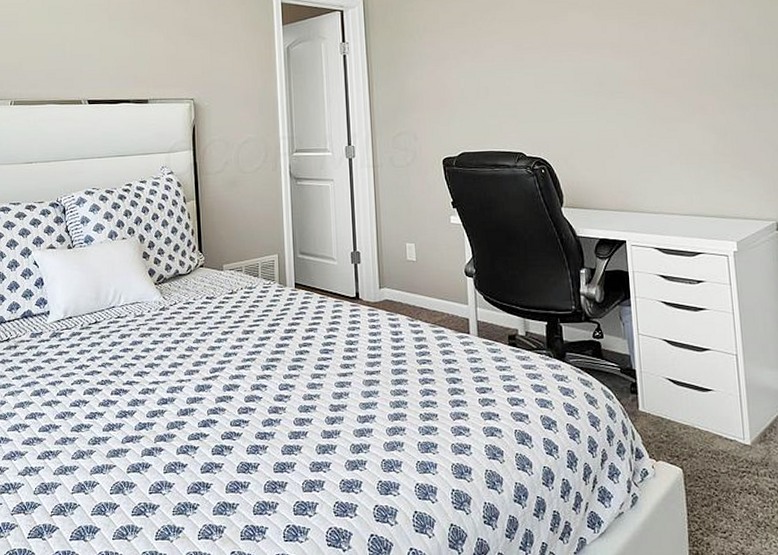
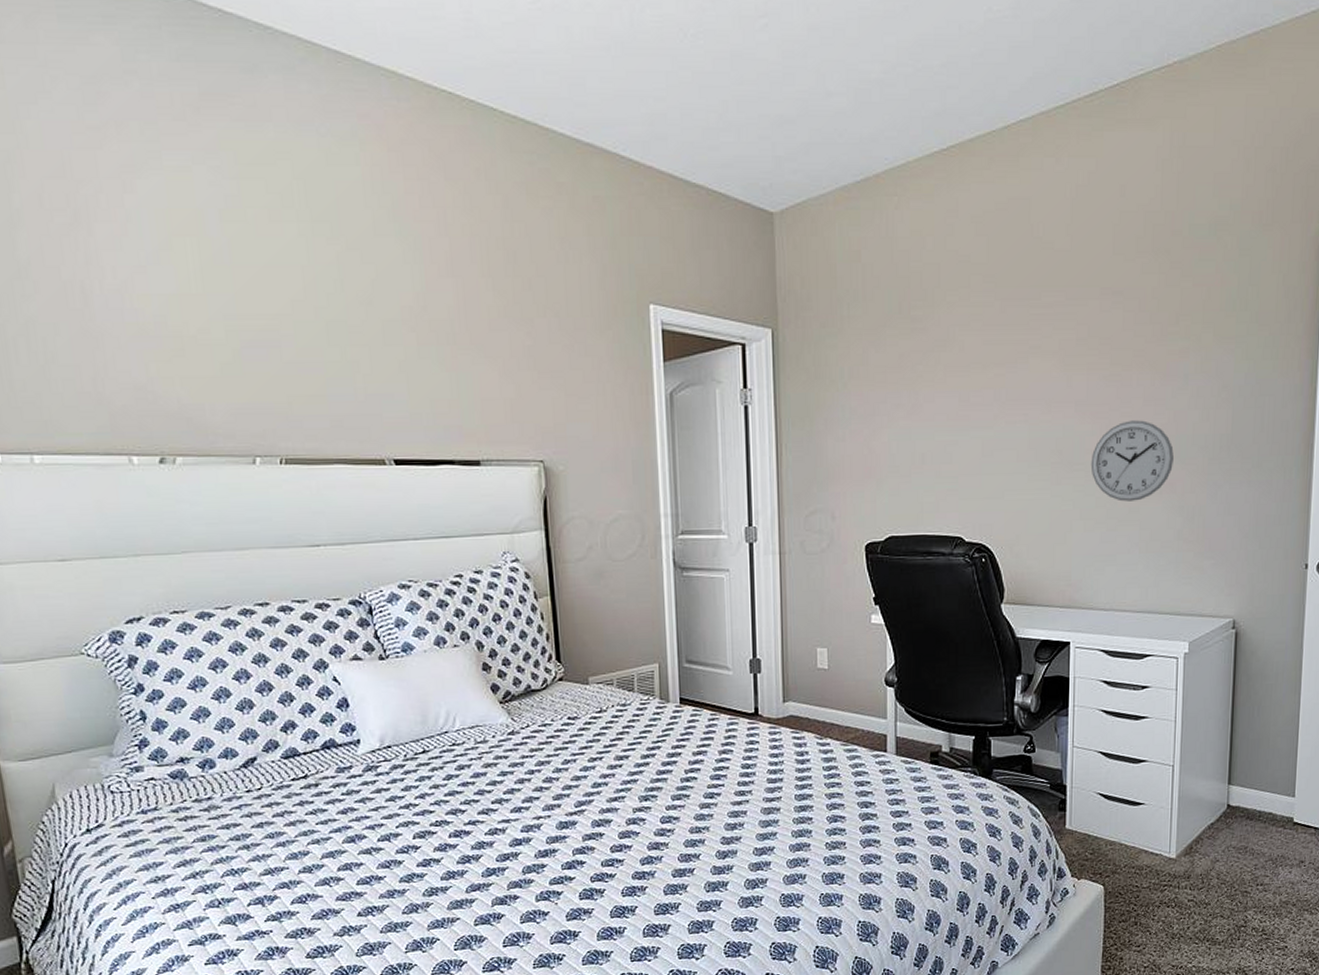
wall clock: none [629,57,702,122] -> present [1090,420,1174,502]

